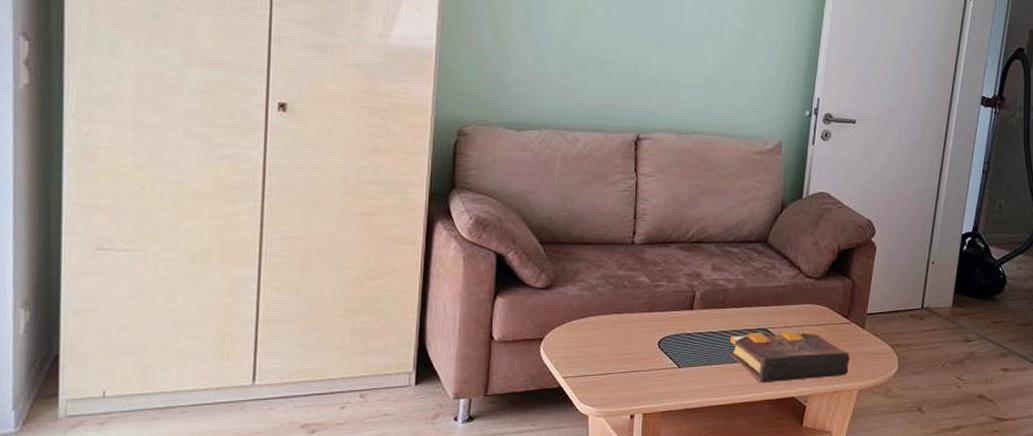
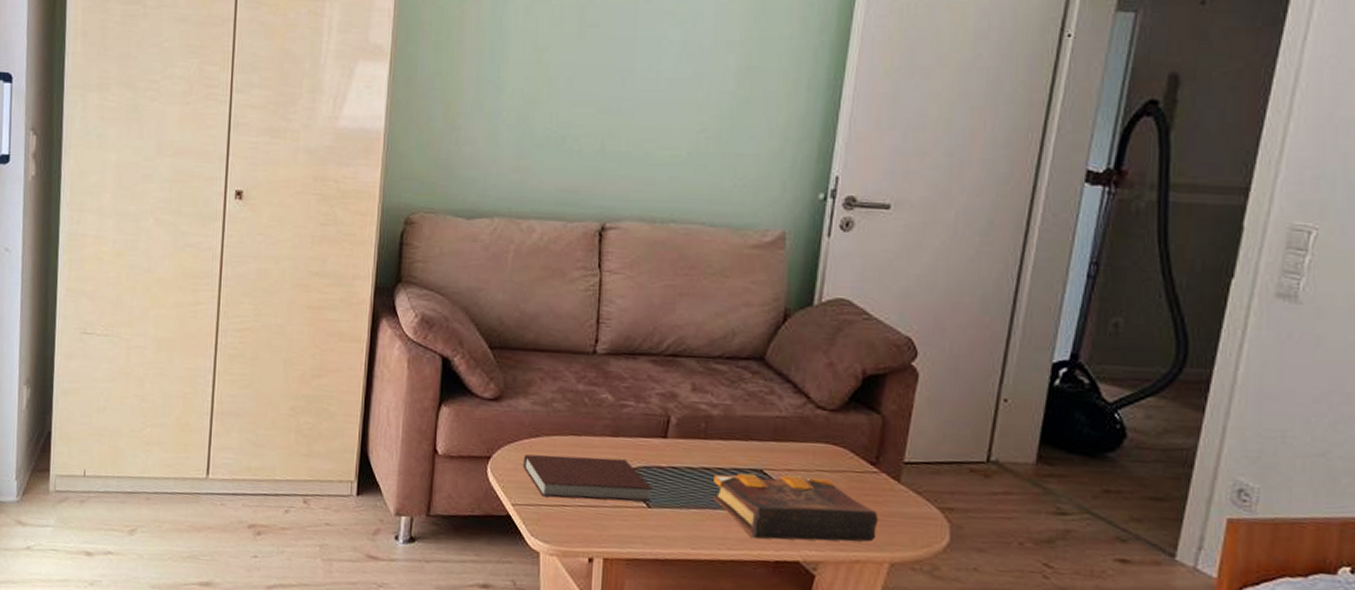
notebook: none [572,330,682,368] -> present [523,454,652,502]

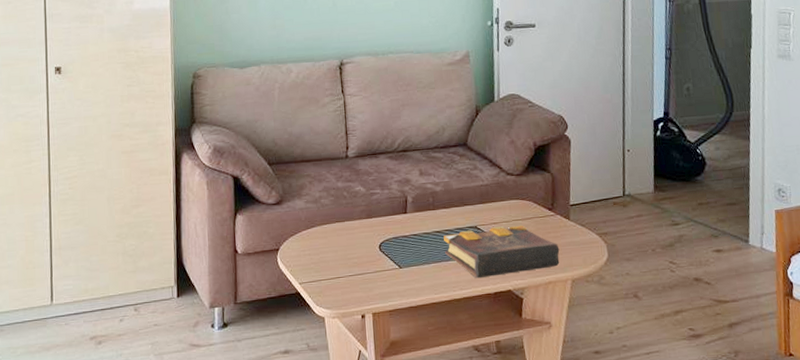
notebook: present [523,454,652,502] -> none [304,234,402,274]

